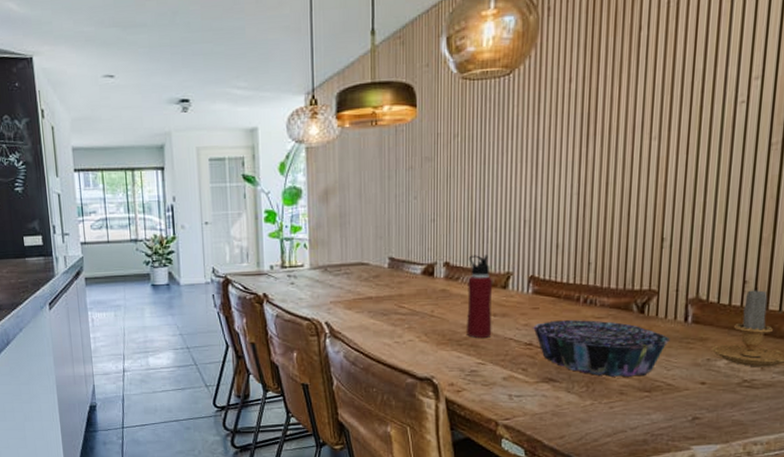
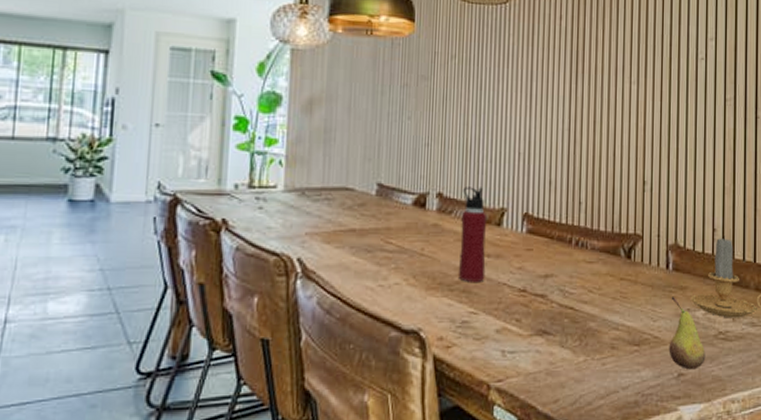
decorative bowl: present [532,320,670,377] -> none [526,264,654,329]
fruit: none [683,348,726,414] -> present [669,297,706,370]

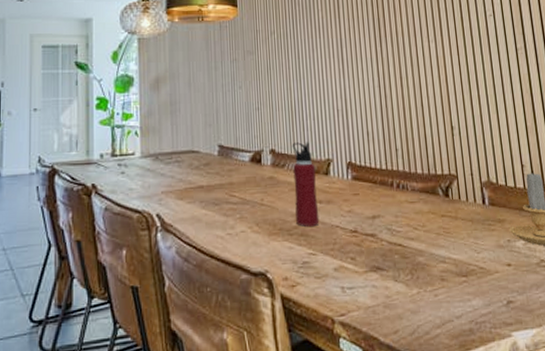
fruit: present [669,297,706,370] -> none [491,230,532,297]

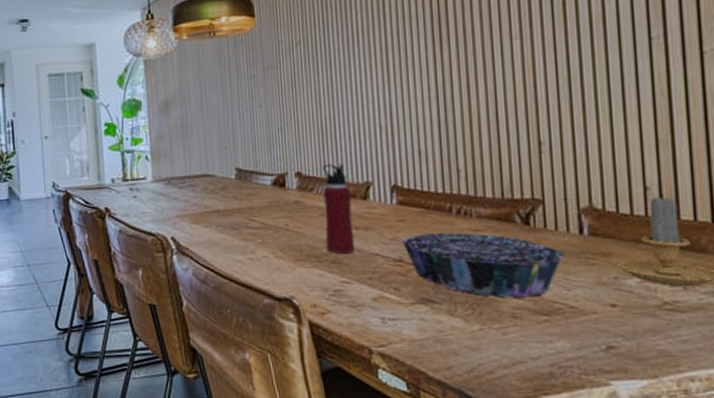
decorative bowl: none [355,204,474,262] -> present [400,233,565,297]

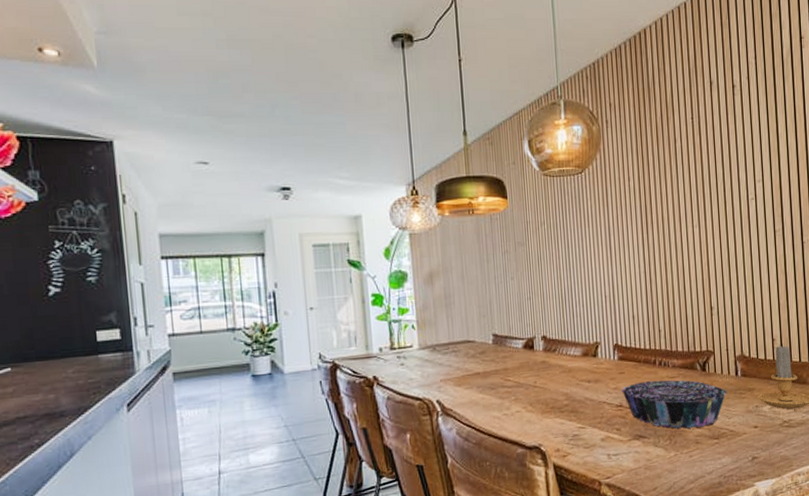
water bottle: present [322,163,355,254] -> none [562,327,588,404]

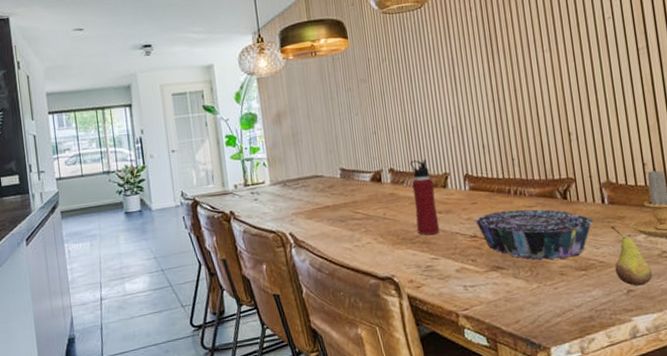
water bottle: none [562,327,588,404] -> present [409,159,440,235]
fruit: none [741,397,774,454] -> present [610,226,653,286]

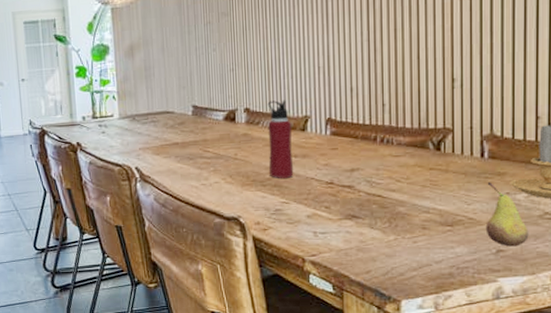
decorative bowl: present [474,209,593,260] -> none [332,158,468,212]

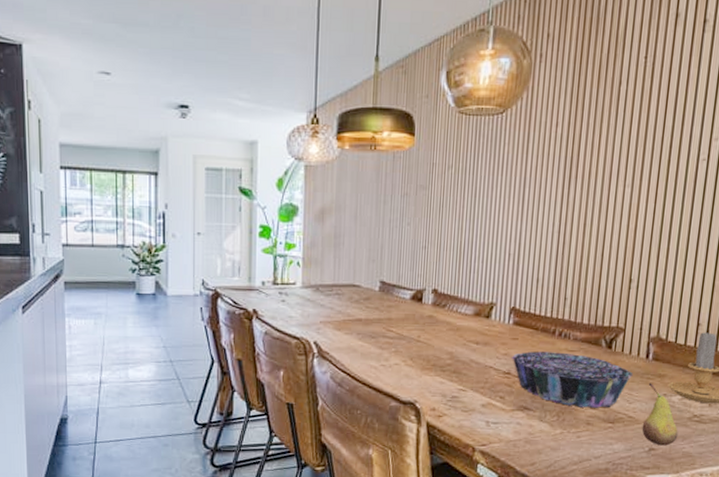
water bottle: present [267,100,294,178] -> none [450,284,478,365]
decorative bowl: none [332,158,468,212] -> present [511,351,633,408]

